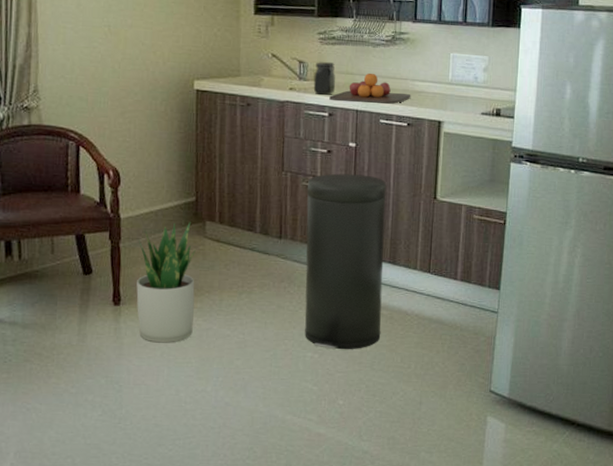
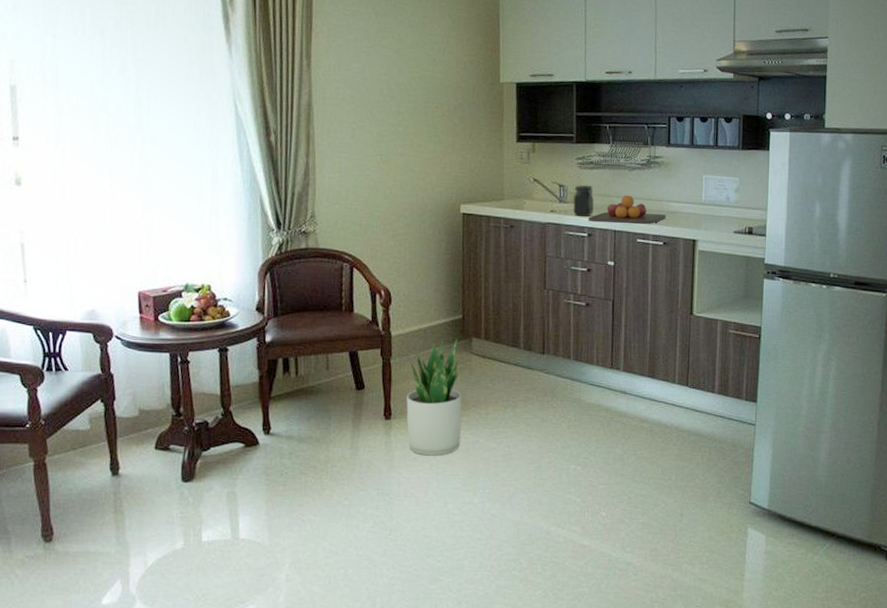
pedal bin: present [305,173,387,350] -> none [567,291,645,462]

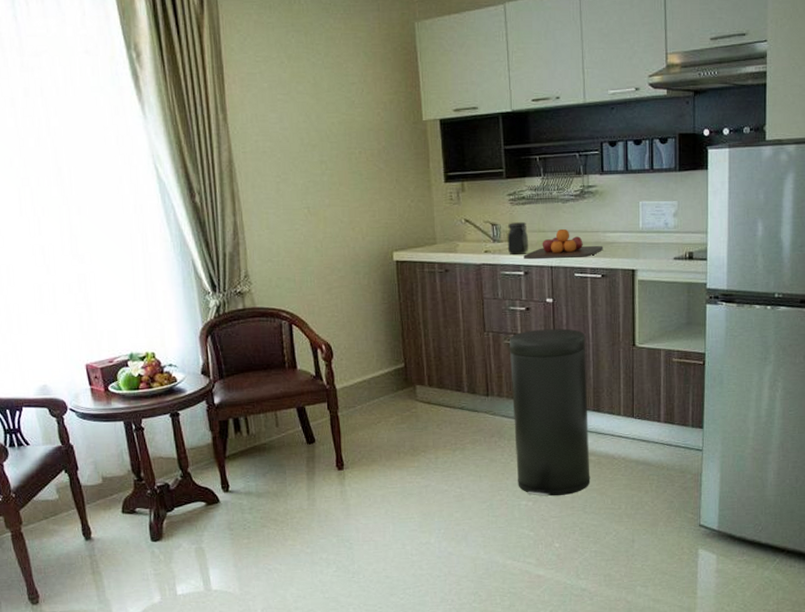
planter: present [406,339,464,456] -> none [354,387,413,502]
pedal bin: none [567,291,645,462] -> present [509,328,590,497]

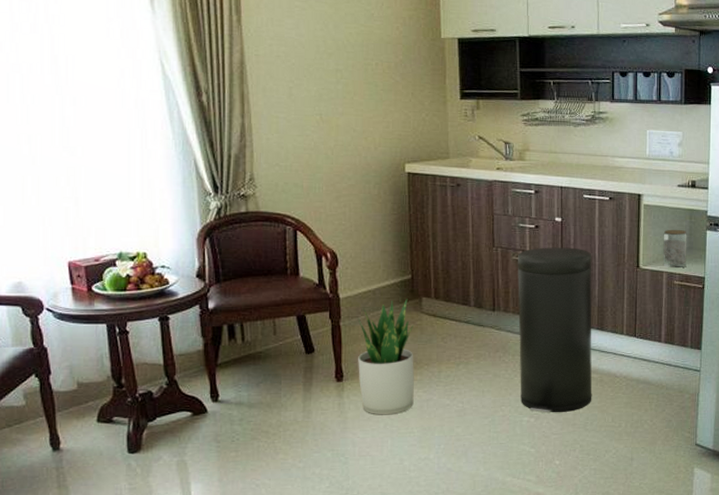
planter: none [354,387,413,502] -> present [357,299,415,415]
jar: present [507,221,529,256] -> none [519,141,541,174]
chopping board: present [524,228,604,260] -> none [535,151,612,181]
jar: none [660,304,686,346] -> present [663,229,687,269]

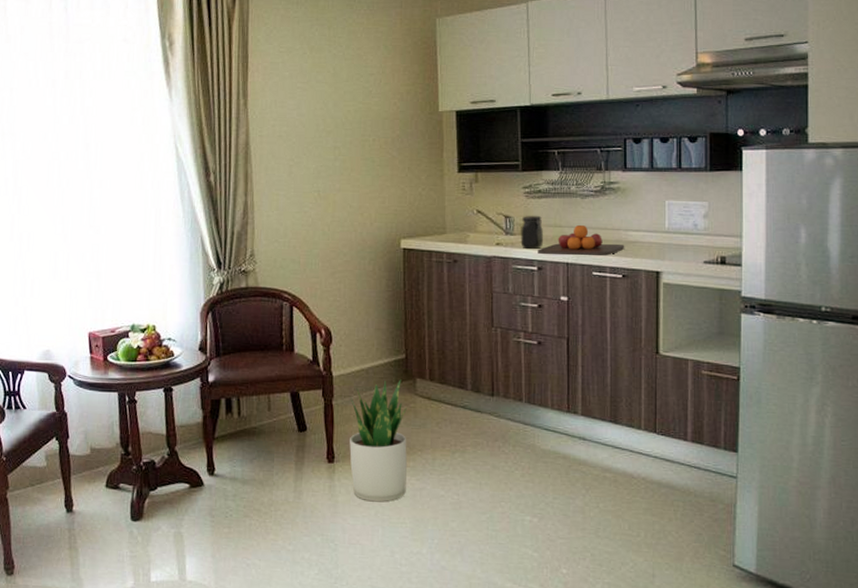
pedal bin: present [517,247,592,413] -> none [518,328,605,514]
jar: none [519,141,541,174] -> present [520,215,544,250]
chopping board: none [535,151,612,181] -> present [538,224,625,257]
jar: present [663,229,687,269] -> none [687,311,717,356]

